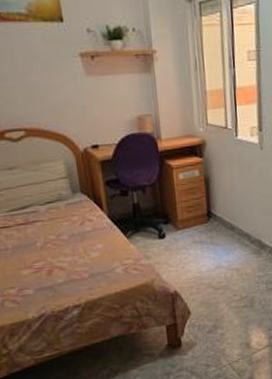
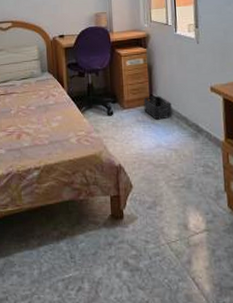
storage bin: none [200,211,233,239] -> present [143,95,173,120]

